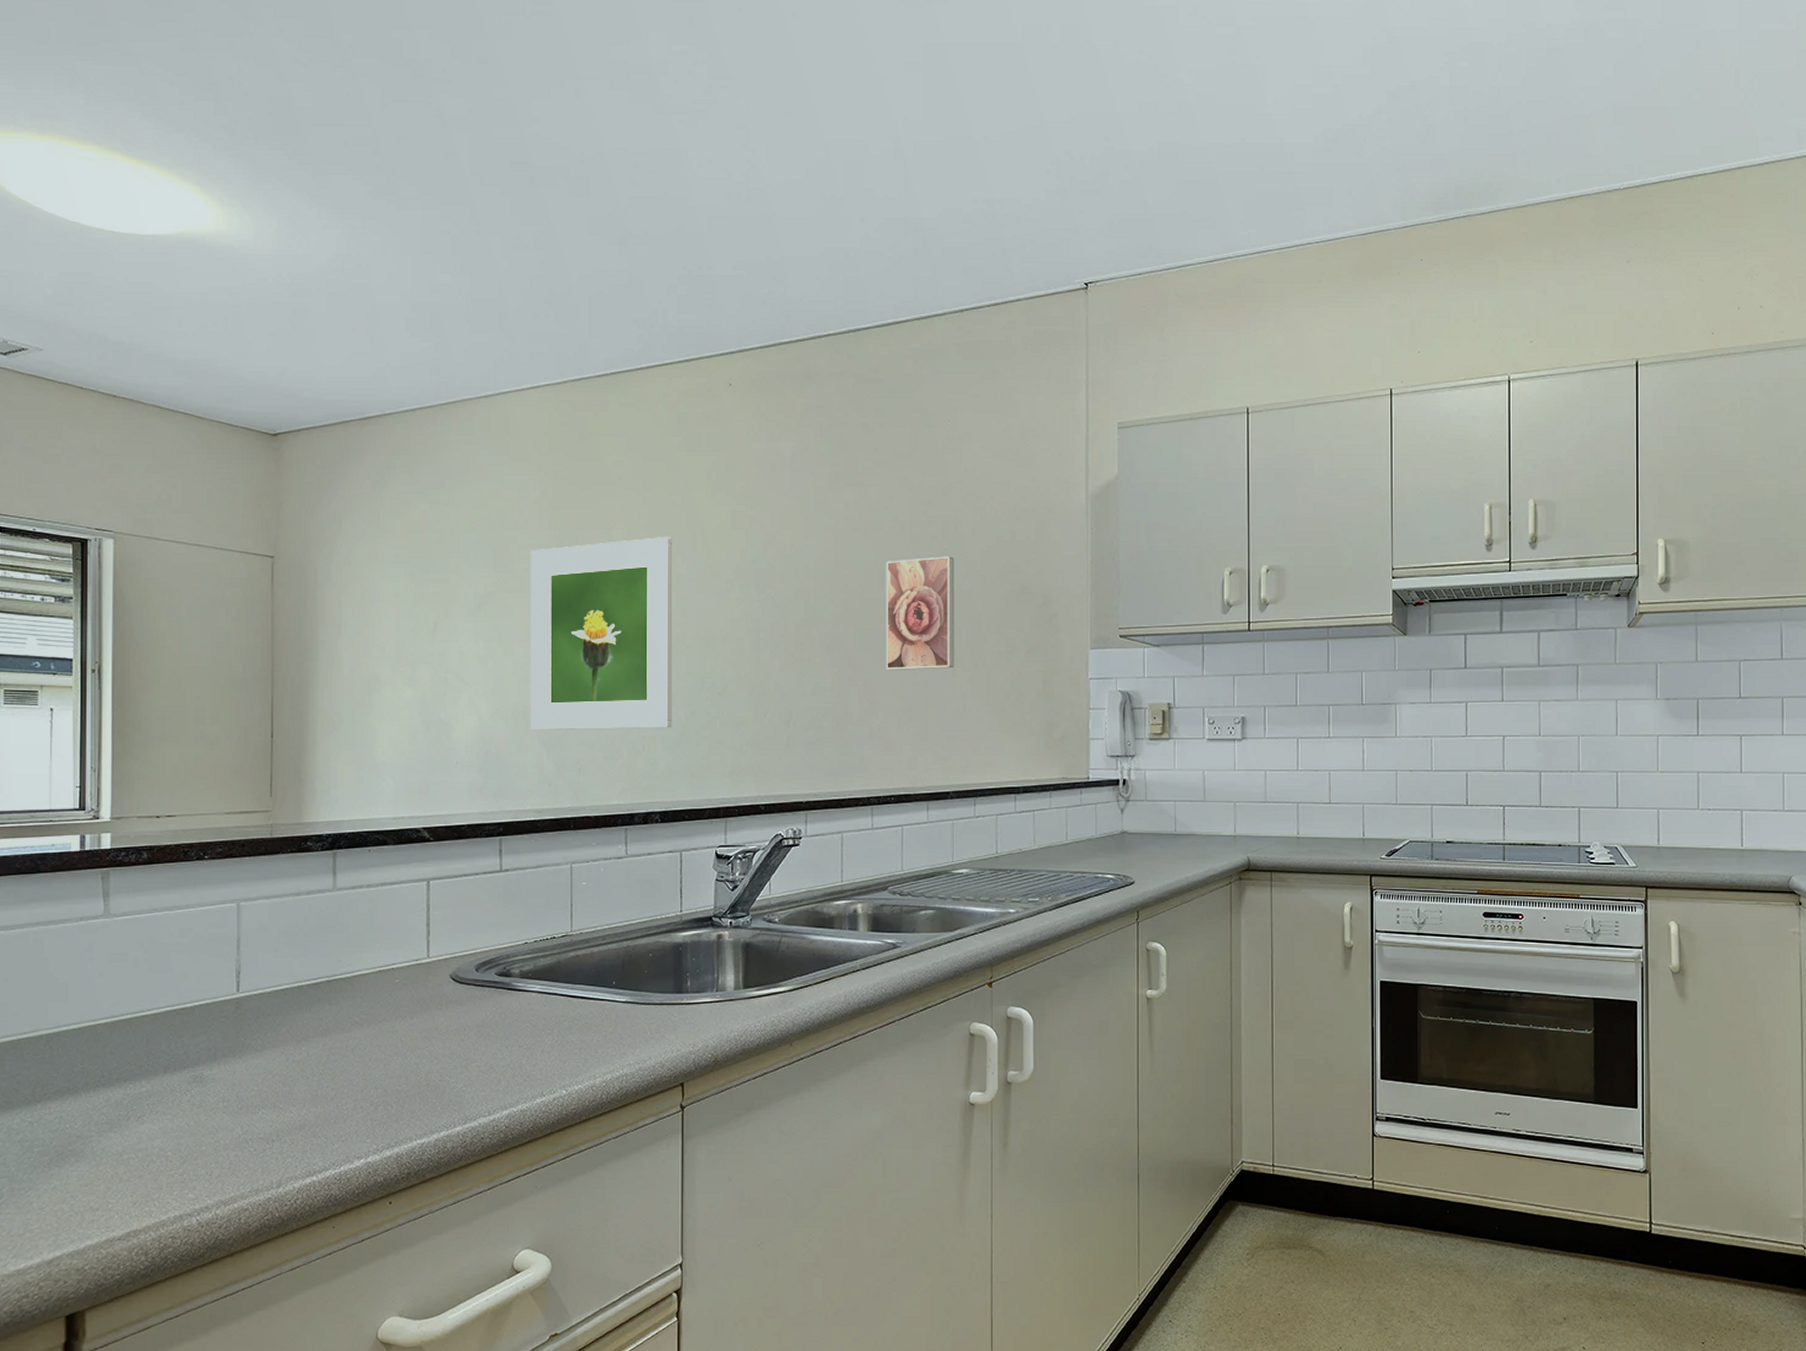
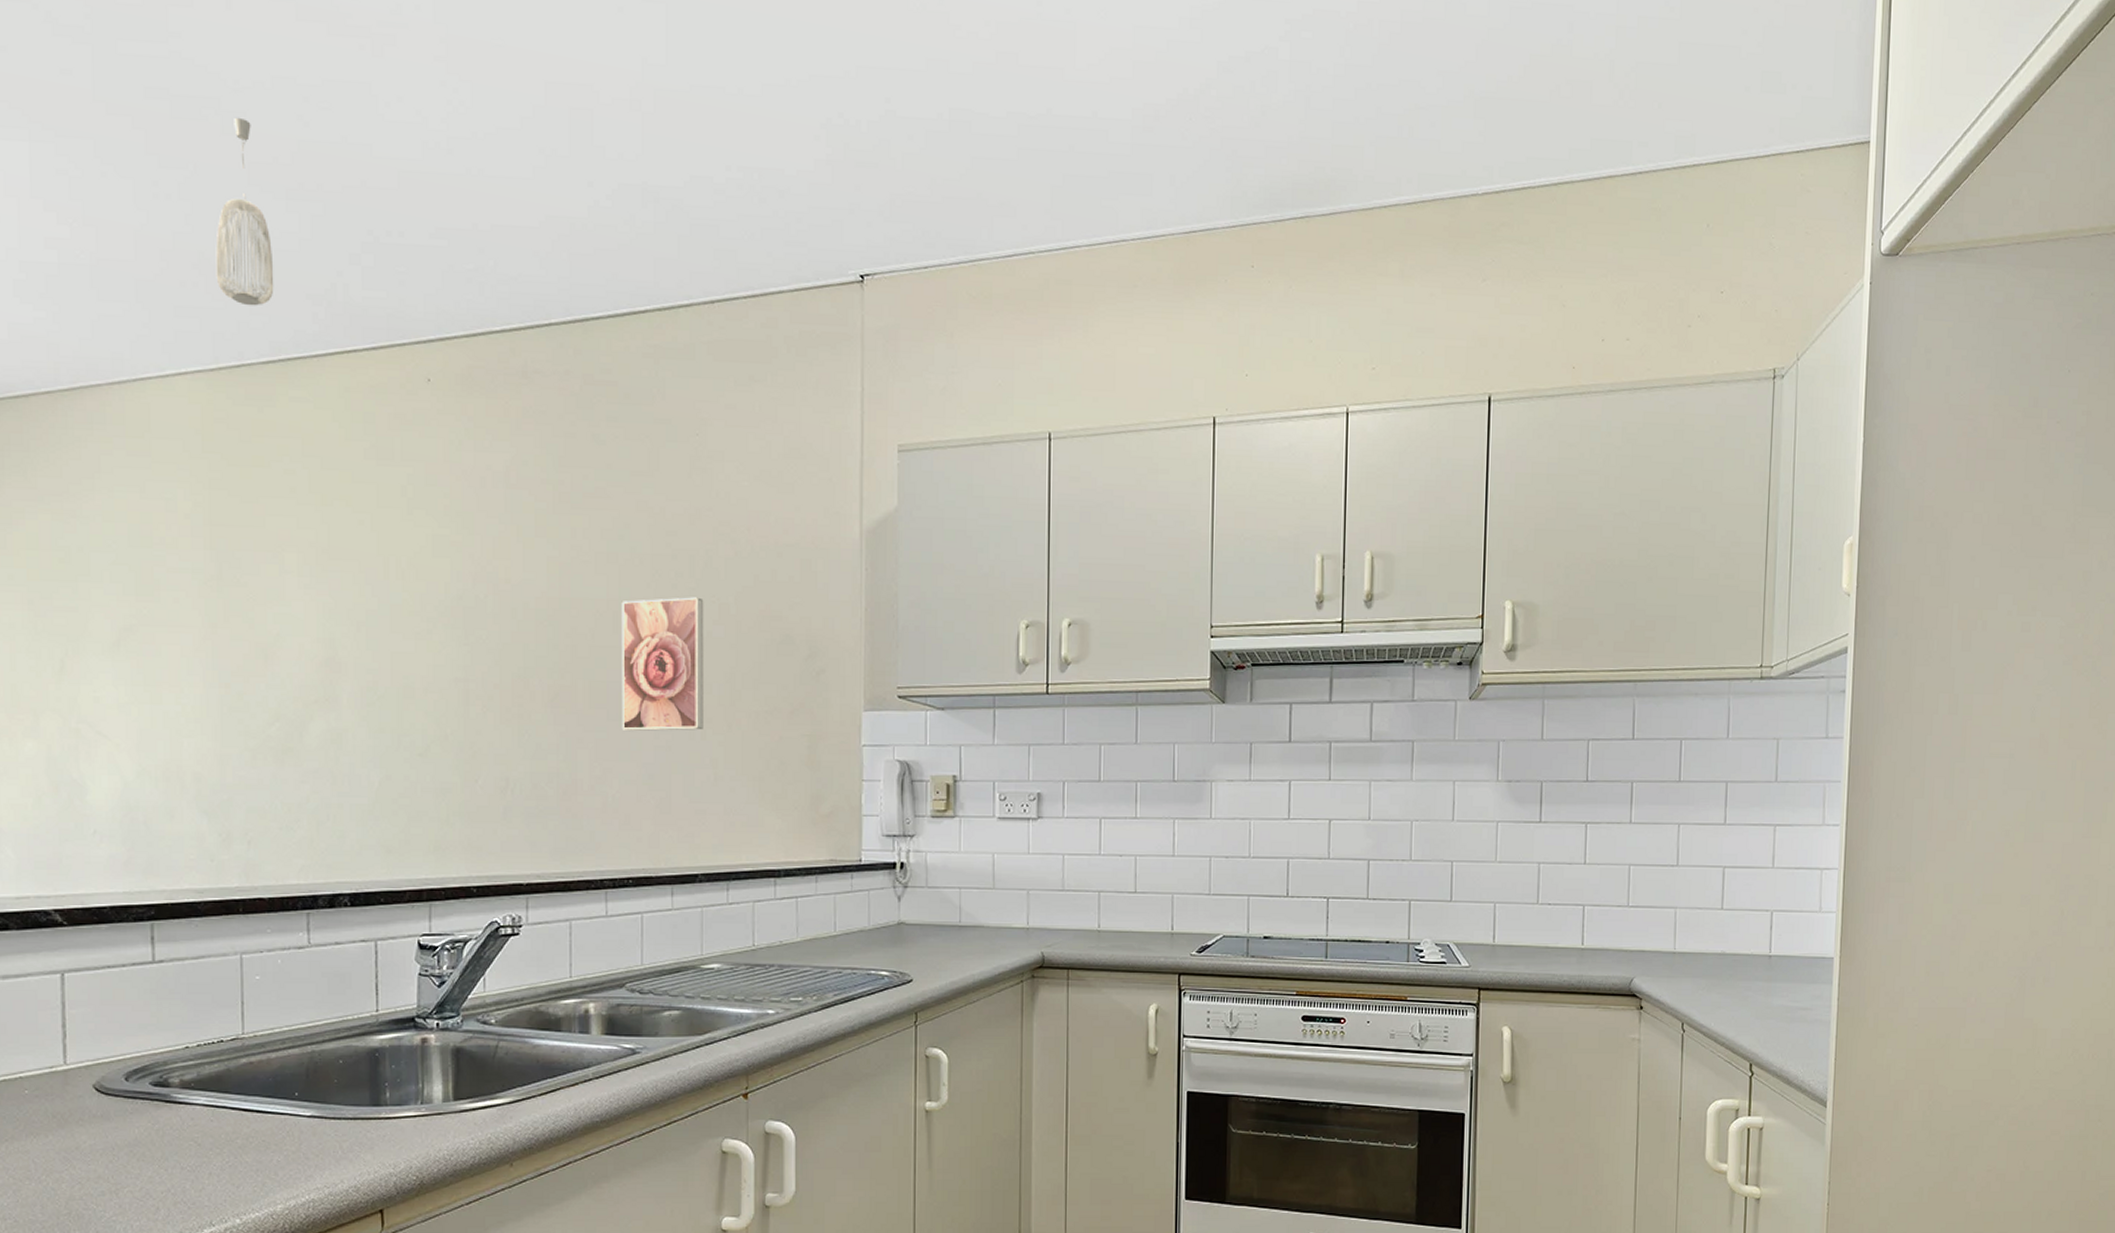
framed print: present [530,537,673,731] -> none [182,564,363,795]
pendant light: none [563,182,609,331] -> present [215,117,274,306]

